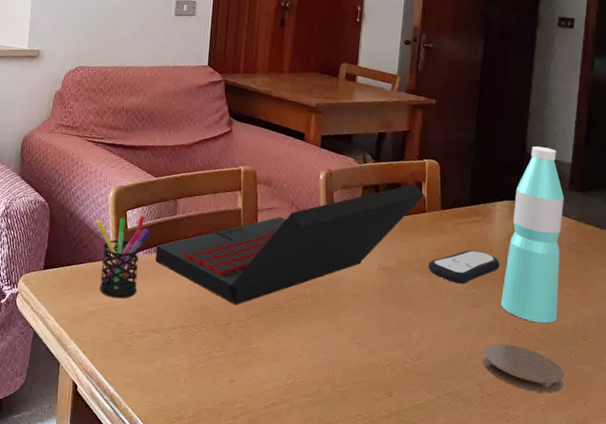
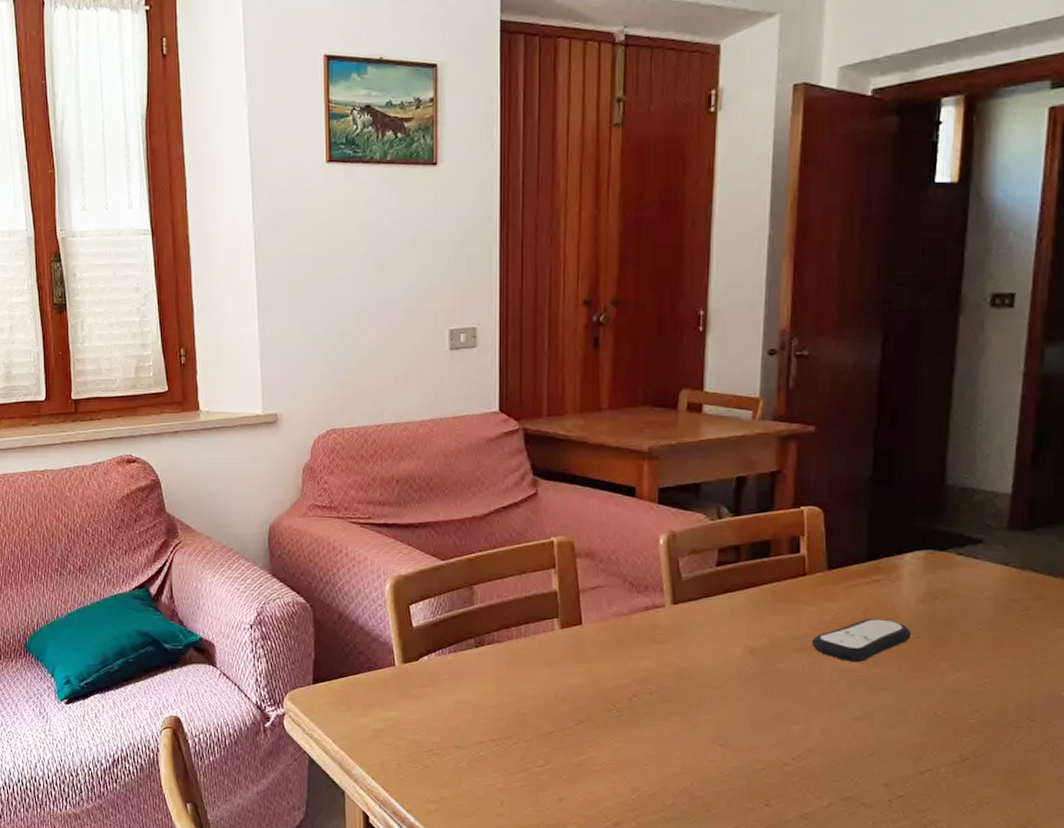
pen holder: present [97,215,151,299] -> none [373,609,442,712]
laptop: present [155,184,425,306] -> none [451,540,804,710]
coaster: present [483,344,565,393] -> none [890,733,1003,790]
water bottle: present [501,146,564,324] -> none [914,476,1001,704]

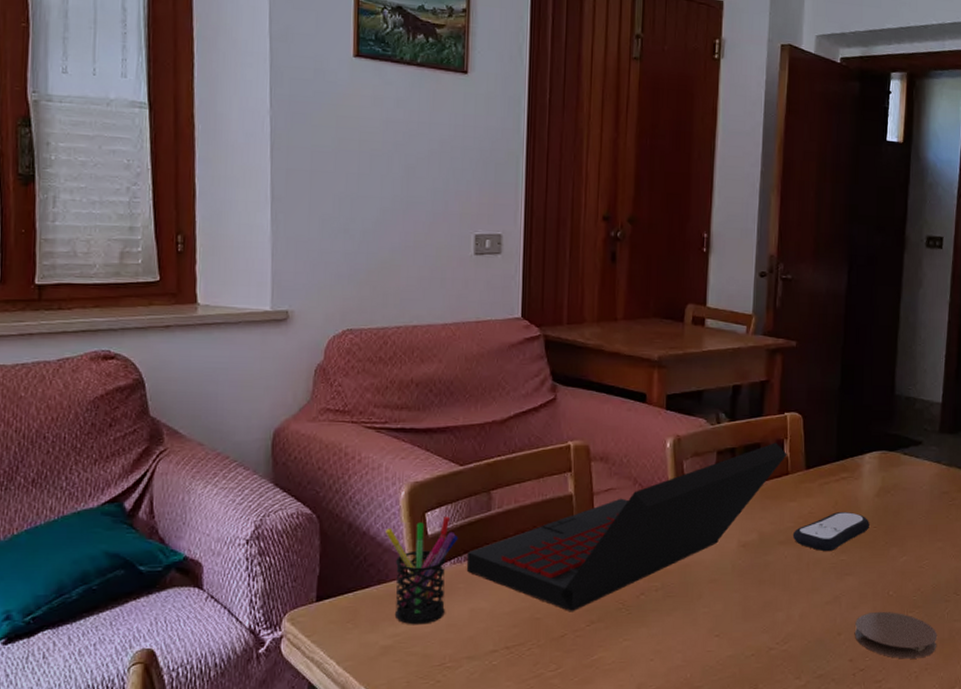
pen holder: none [373,609,442,712] -> present [386,516,459,625]
laptop: none [451,540,804,710] -> present [466,442,787,612]
coaster: none [890,733,1003,790] -> present [854,611,938,659]

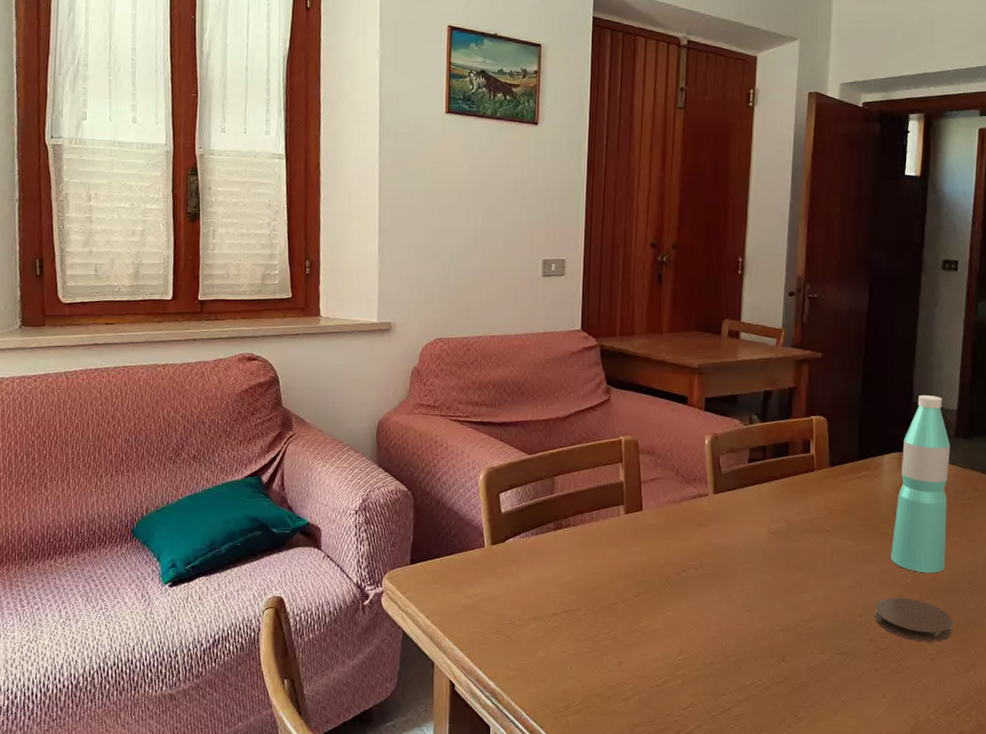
pen holder: present [386,516,459,625] -> none [467,497,527,588]
laptop: present [466,442,787,612] -> none [533,442,813,584]
remote control: present [792,511,869,552] -> none [817,505,889,541]
water bottle: none [872,387,935,584] -> present [891,395,951,574]

